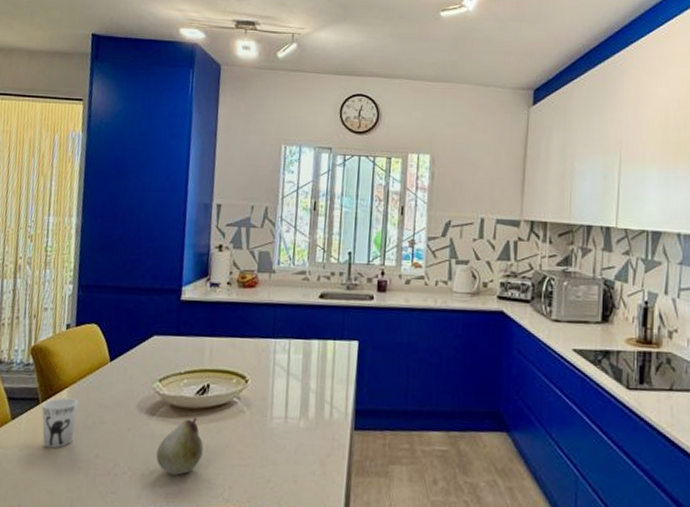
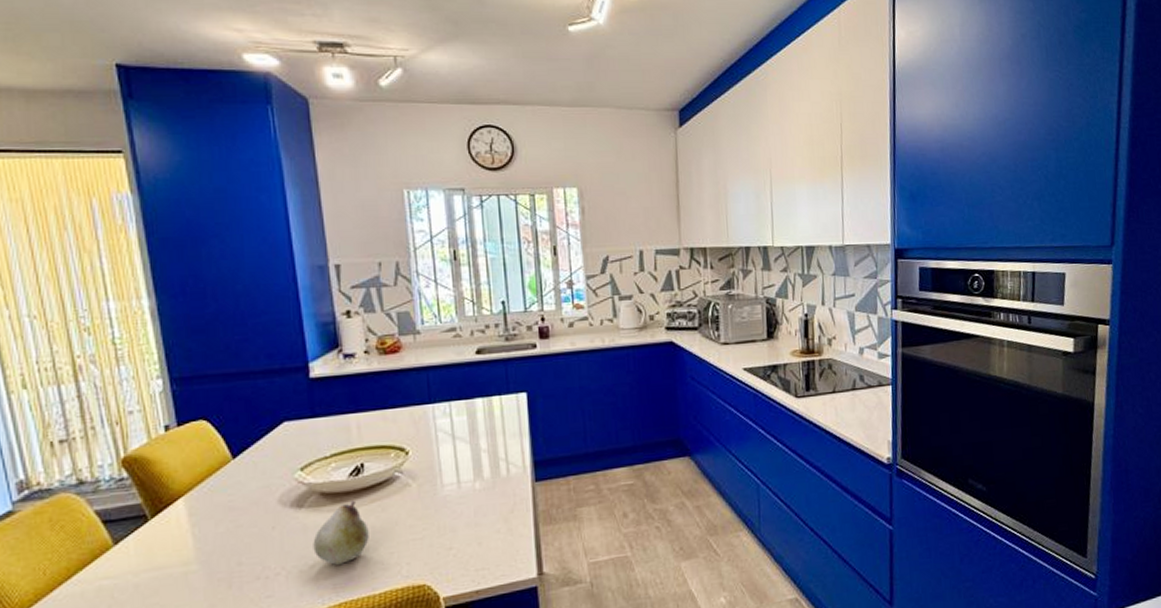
cup: present [41,397,79,449] -> none [152,506,203,567]

